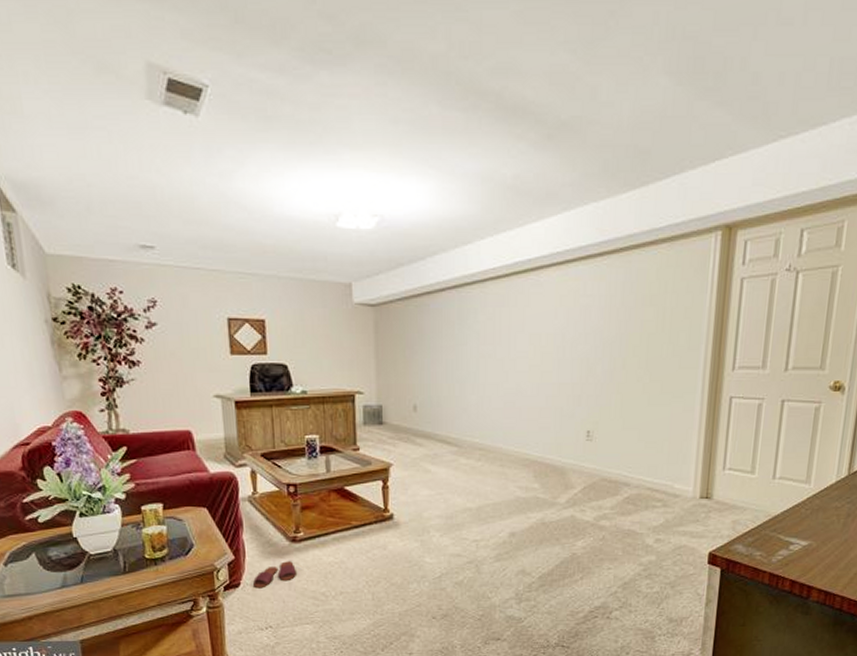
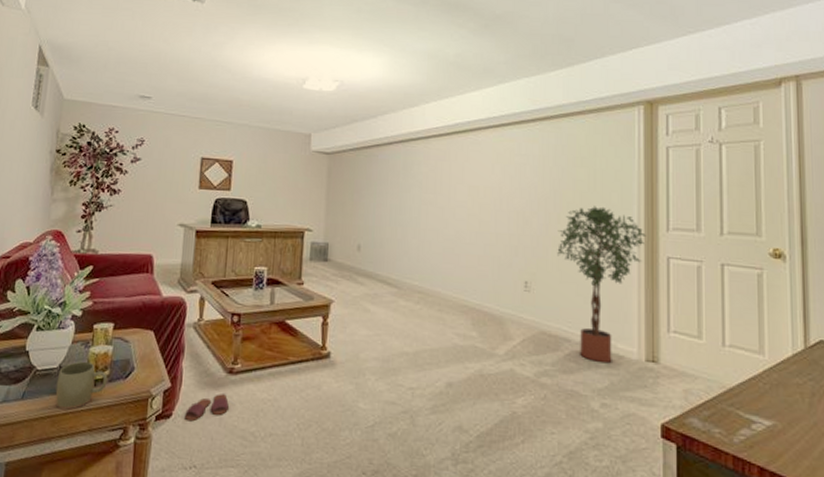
mug: none [113,542,168,589] -> present [55,361,108,410]
potted tree: none [621,348,711,503] -> present [557,206,646,364]

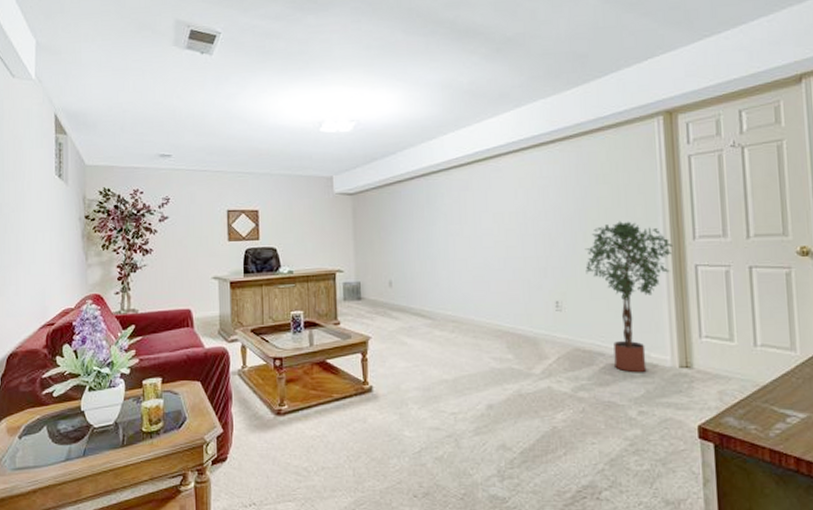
mug: present [55,361,108,410] -> none [114,416,162,462]
slippers: present [185,394,229,422] -> none [240,435,280,463]

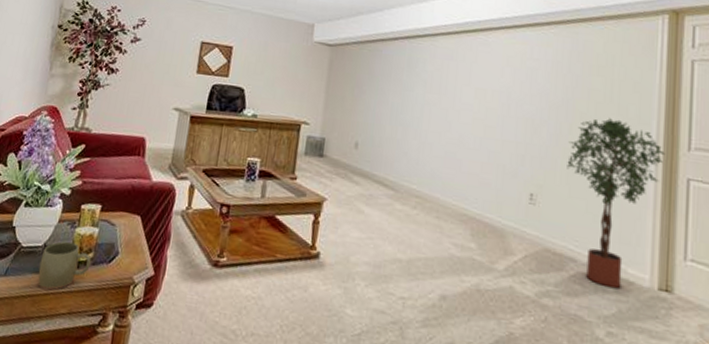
mug: none [114,416,162,462] -> present [37,241,91,290]

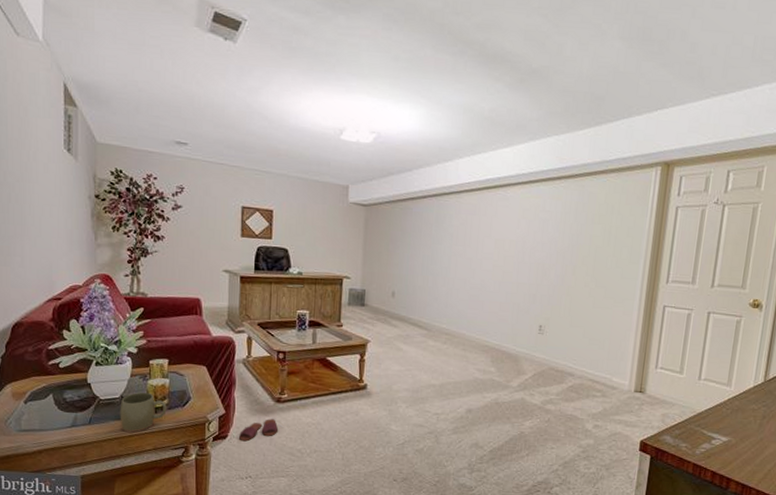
slippers: none [166,286,212,313] -> present [239,419,278,442]
potted tree: present [567,118,665,289] -> none [569,260,648,394]

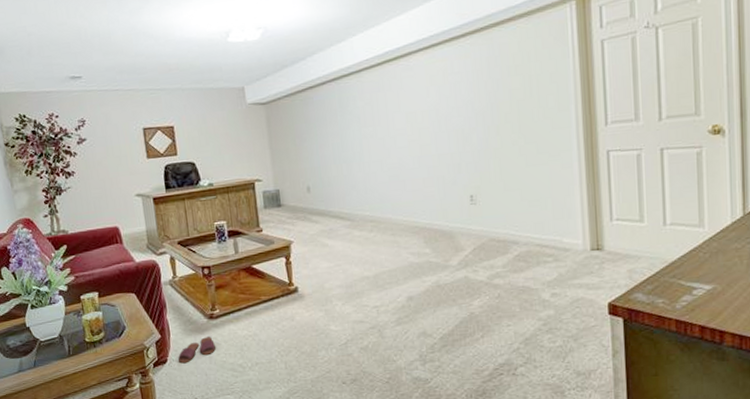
mug: present [120,392,167,433] -> none [60,327,105,370]

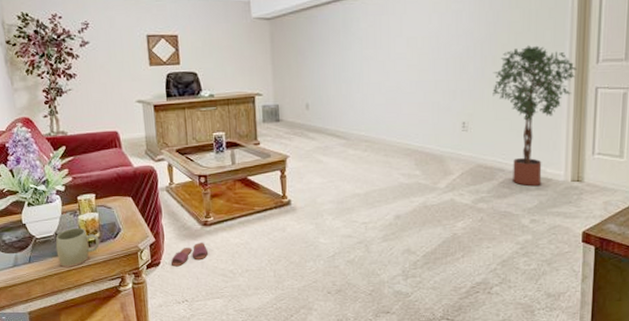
mug: none [60,327,105,370] -> present [55,227,100,268]
potted tree: none [497,111,585,259] -> present [492,45,577,187]

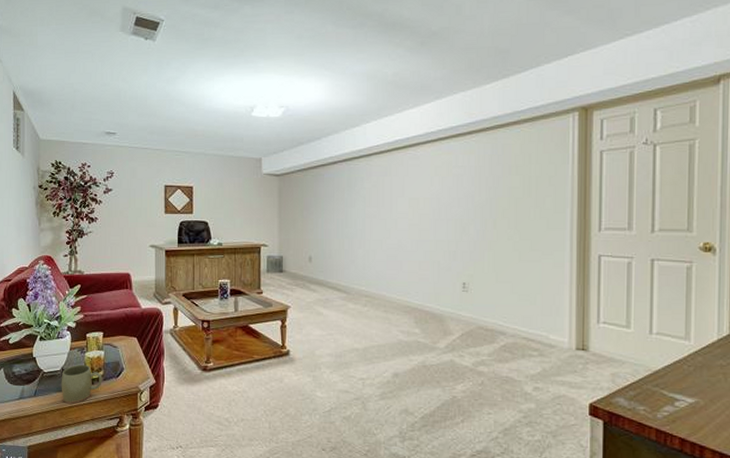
slippers: present [171,243,208,267] -> none [169,388,205,411]
potted tree: present [492,45,577,187] -> none [493,211,578,353]

